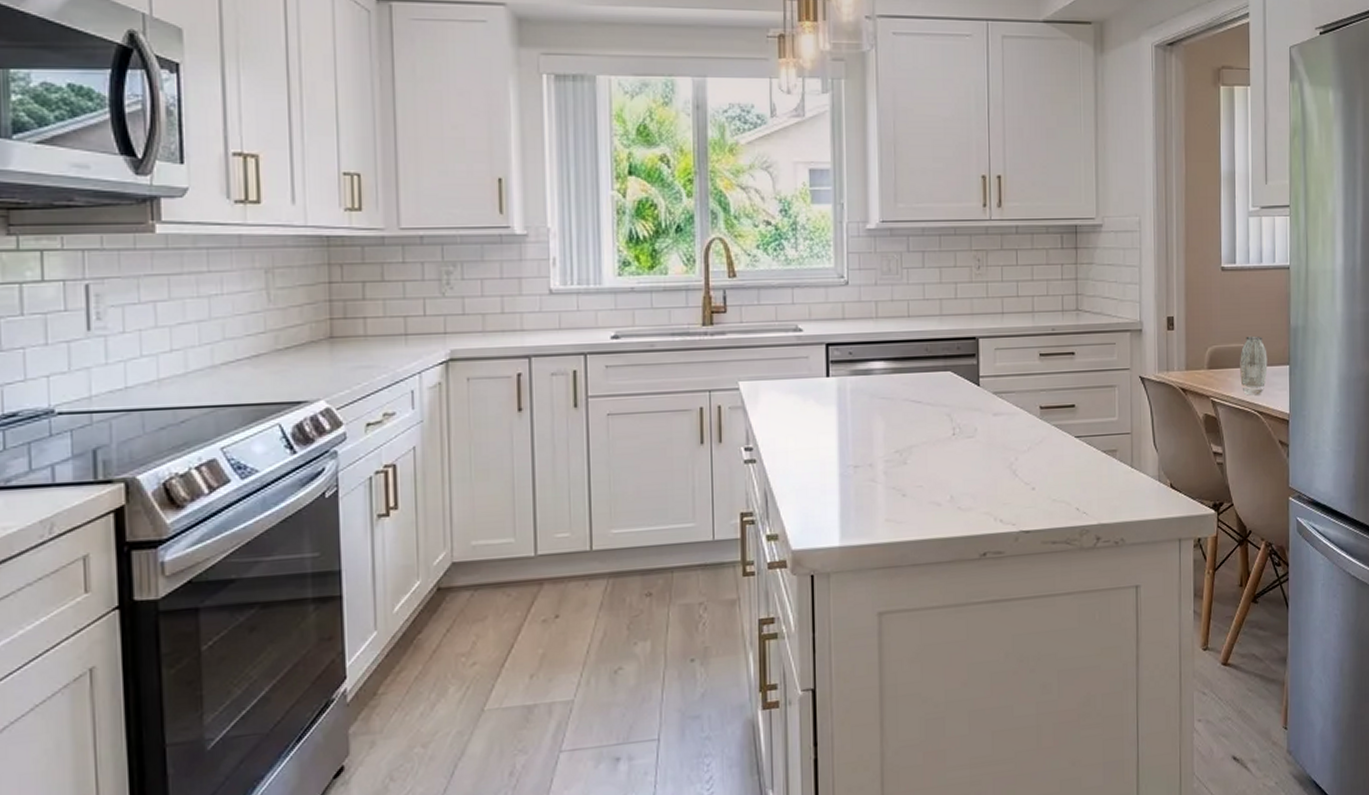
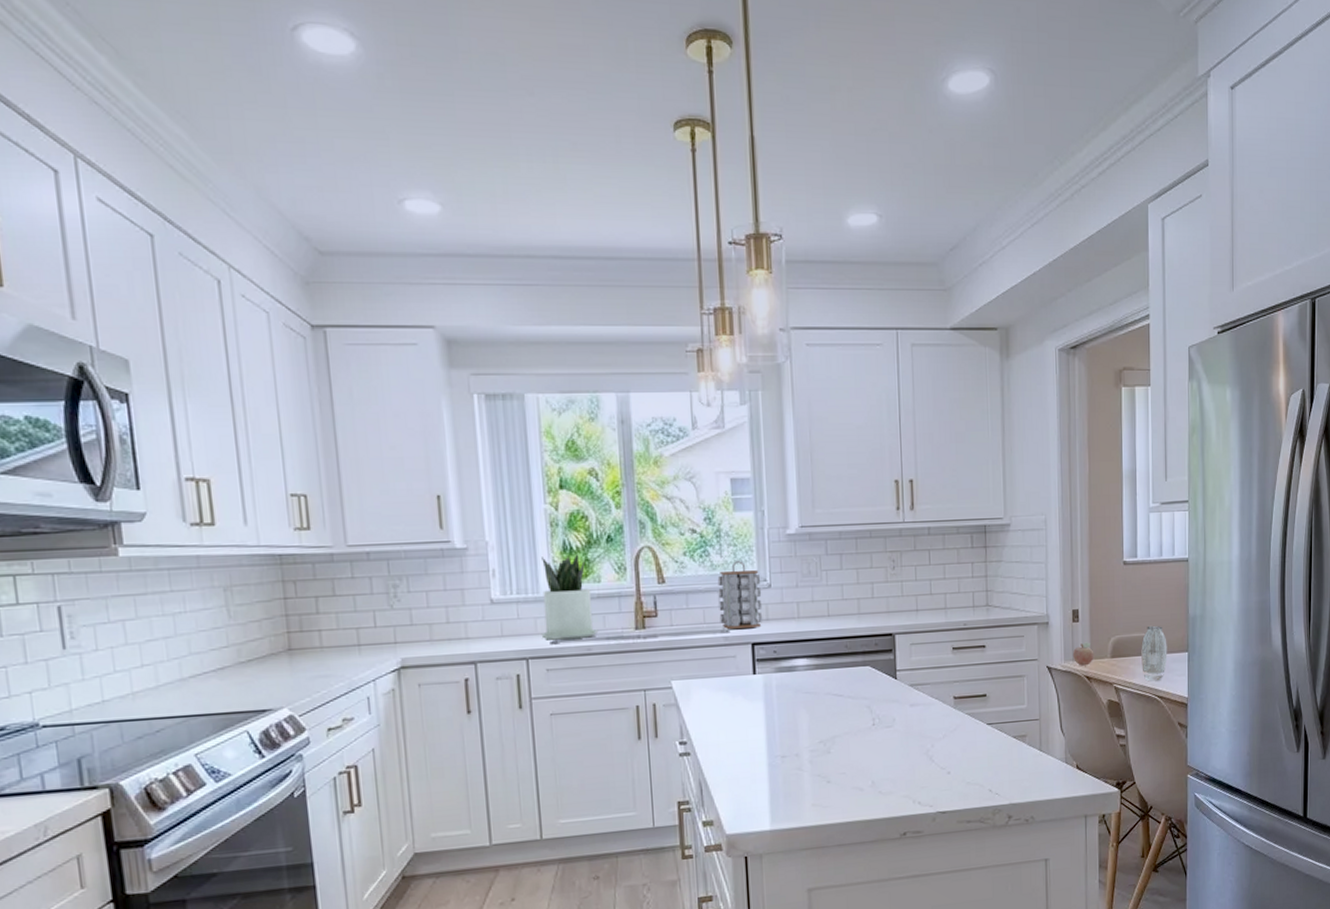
planter: none [601,244,663,335] -> present [541,554,599,640]
spice rack: none [792,256,839,329] -> present [717,561,763,630]
fruit: none [1167,351,1190,377] -> present [1072,642,1094,666]

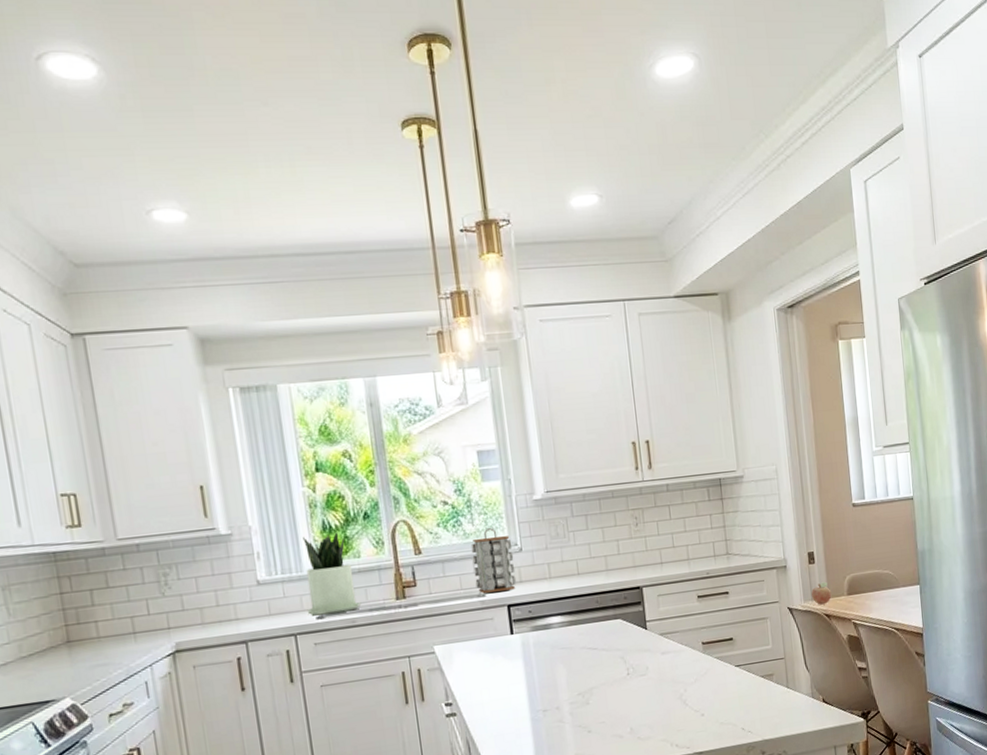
vase: present [1141,625,1167,682] -> none [875,562,901,615]

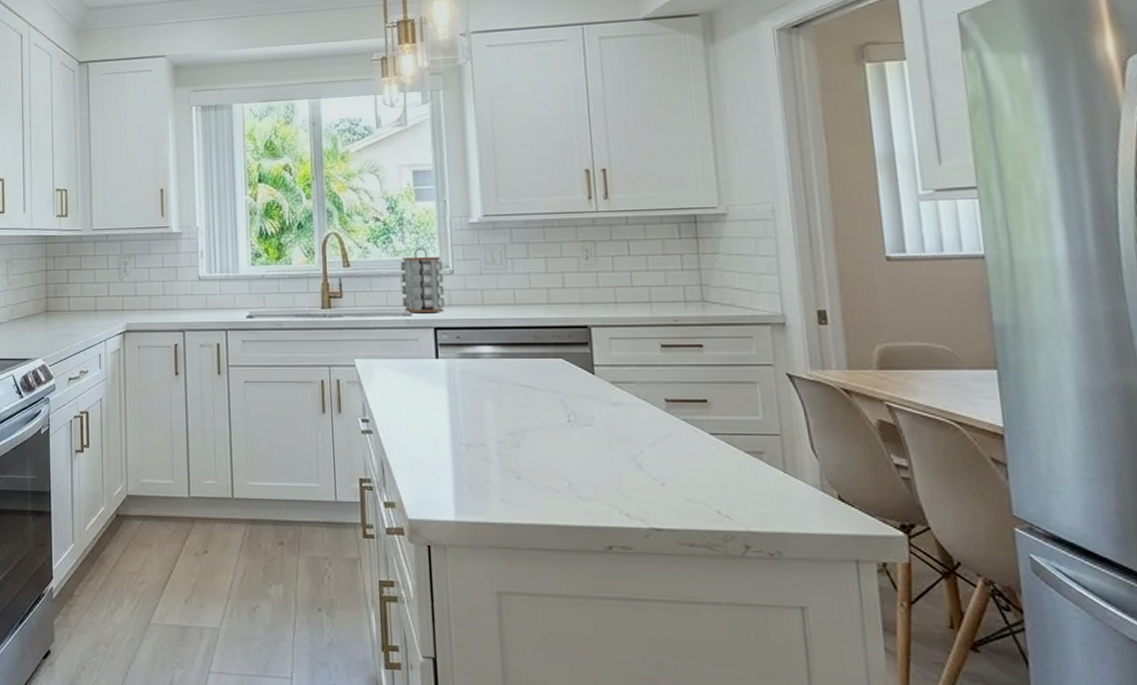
planter: present [303,532,362,616] -> none [239,239,289,315]
fruit: present [811,582,832,605] -> none [821,348,854,377]

